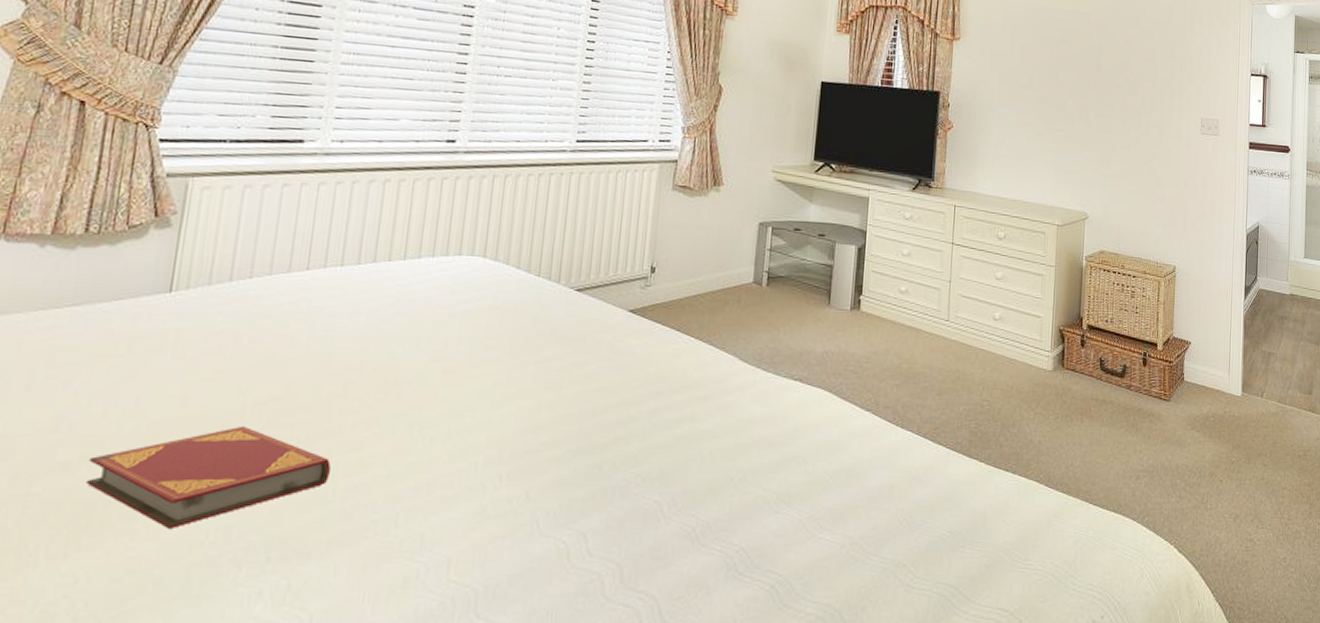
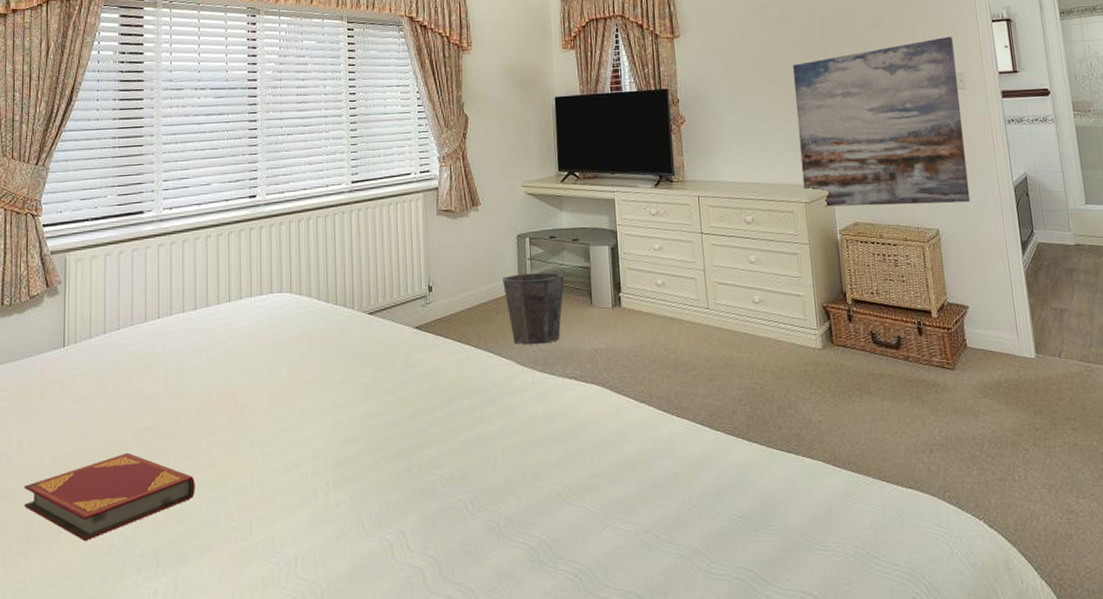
waste bin: none [736,264,805,342] -> present [503,272,565,345]
wall art: none [1058,82,1214,244] -> present [793,36,971,207]

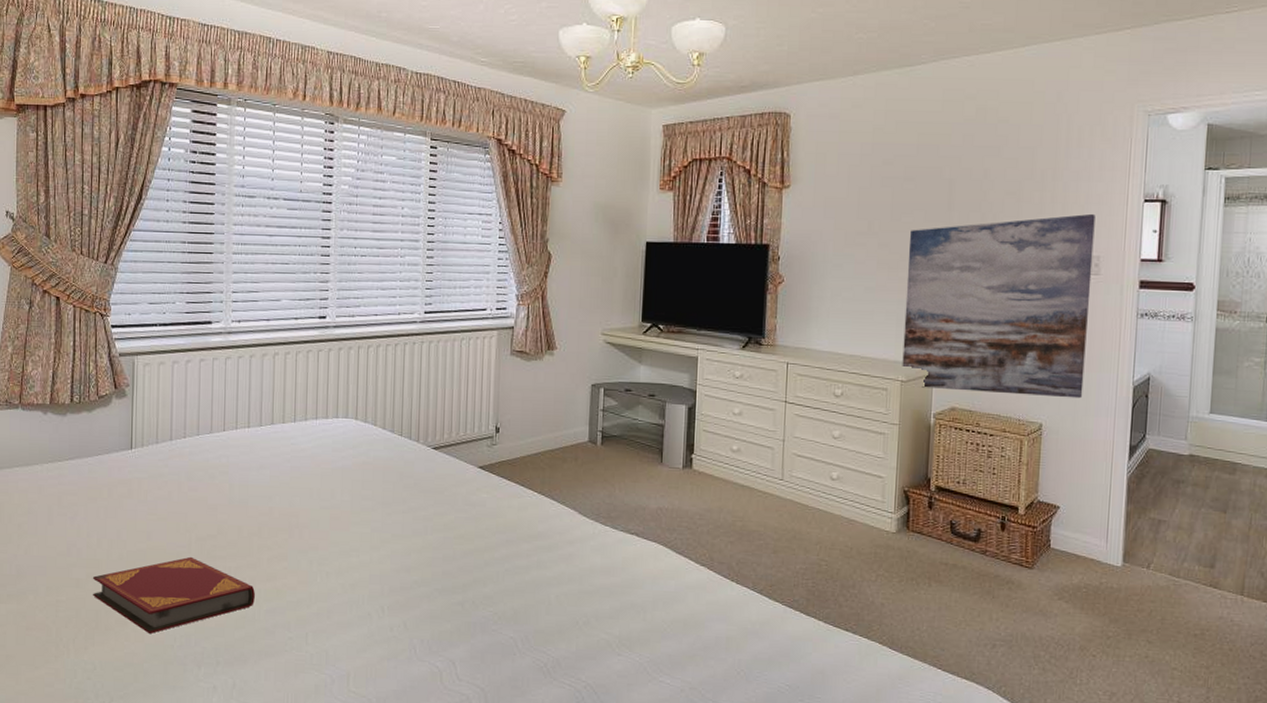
waste bin: present [503,272,565,345] -> none [572,424,637,498]

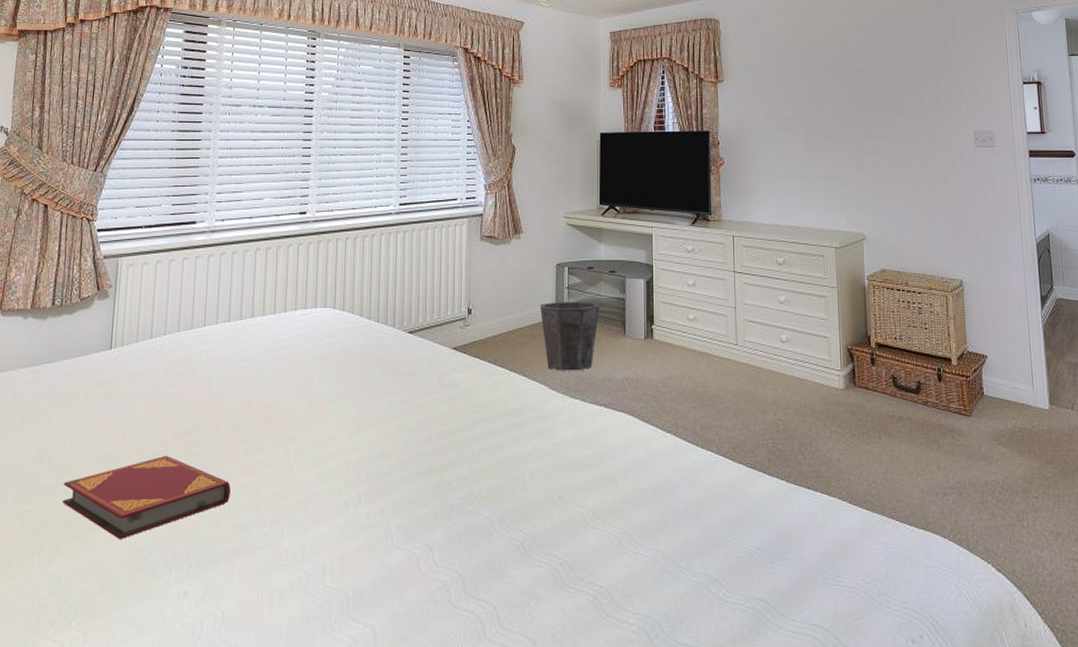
waste bin: none [572,424,637,498] -> present [540,302,600,371]
wall art: present [902,213,1095,399] -> none [830,95,994,256]

